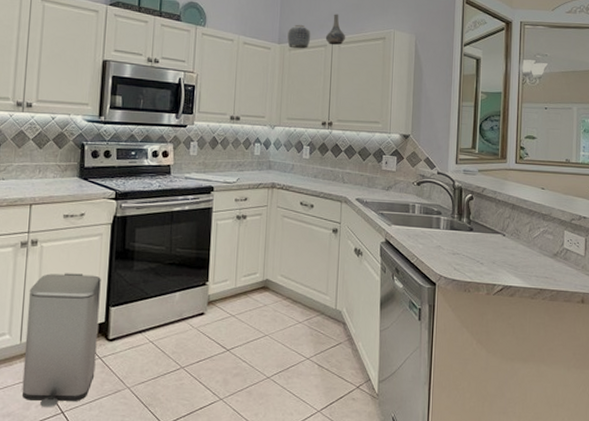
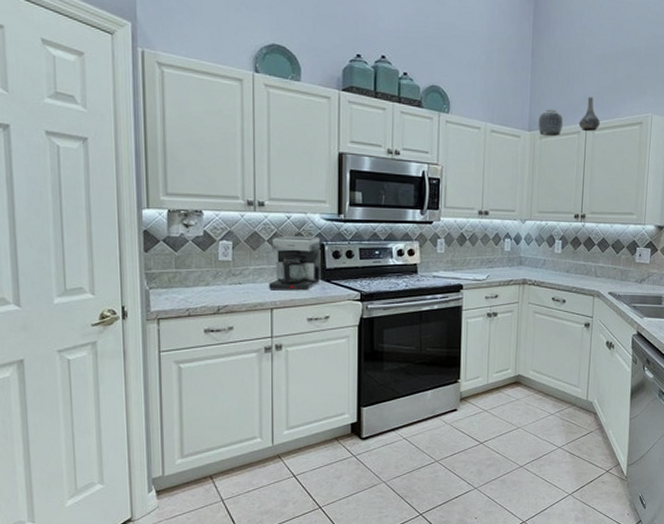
pedal bin: present [22,273,101,408] -> none [277,376,351,505]
coffee maker: none [30,135,81,188] -> present [269,236,321,291]

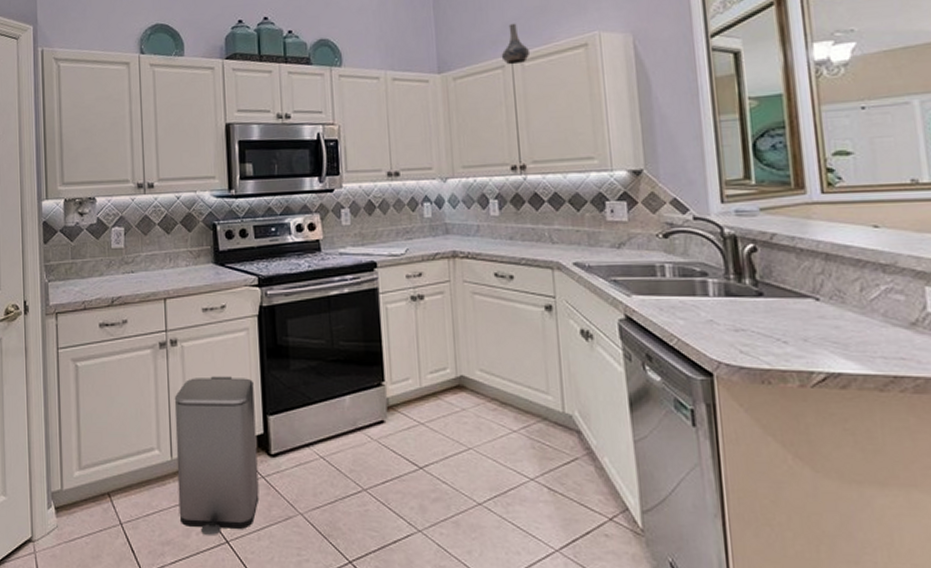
coffee maker: present [269,236,321,291] -> none [161,216,213,278]
pedal bin: none [277,376,351,505] -> present [174,376,259,537]
decorative jar: present [538,109,564,137] -> none [449,44,482,77]

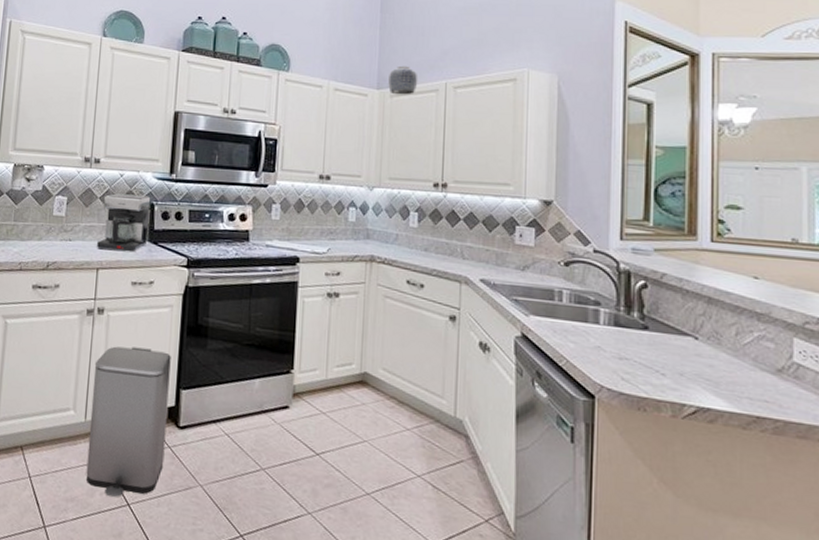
coffee maker: none [161,216,213,278] -> present [97,193,151,253]
decorative jar: none [449,44,482,77] -> present [388,65,418,95]
decorative vase: present [501,23,531,65] -> none [436,51,464,90]

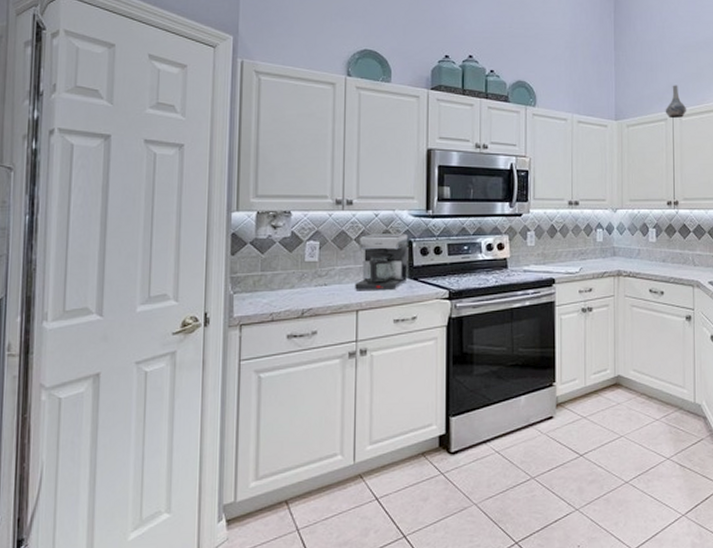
pedal bin: present [86,346,171,498] -> none [358,382,439,533]
decorative jar: present [388,65,418,95] -> none [625,98,650,125]
decorative vase: none [436,51,464,90] -> present [665,85,687,119]

